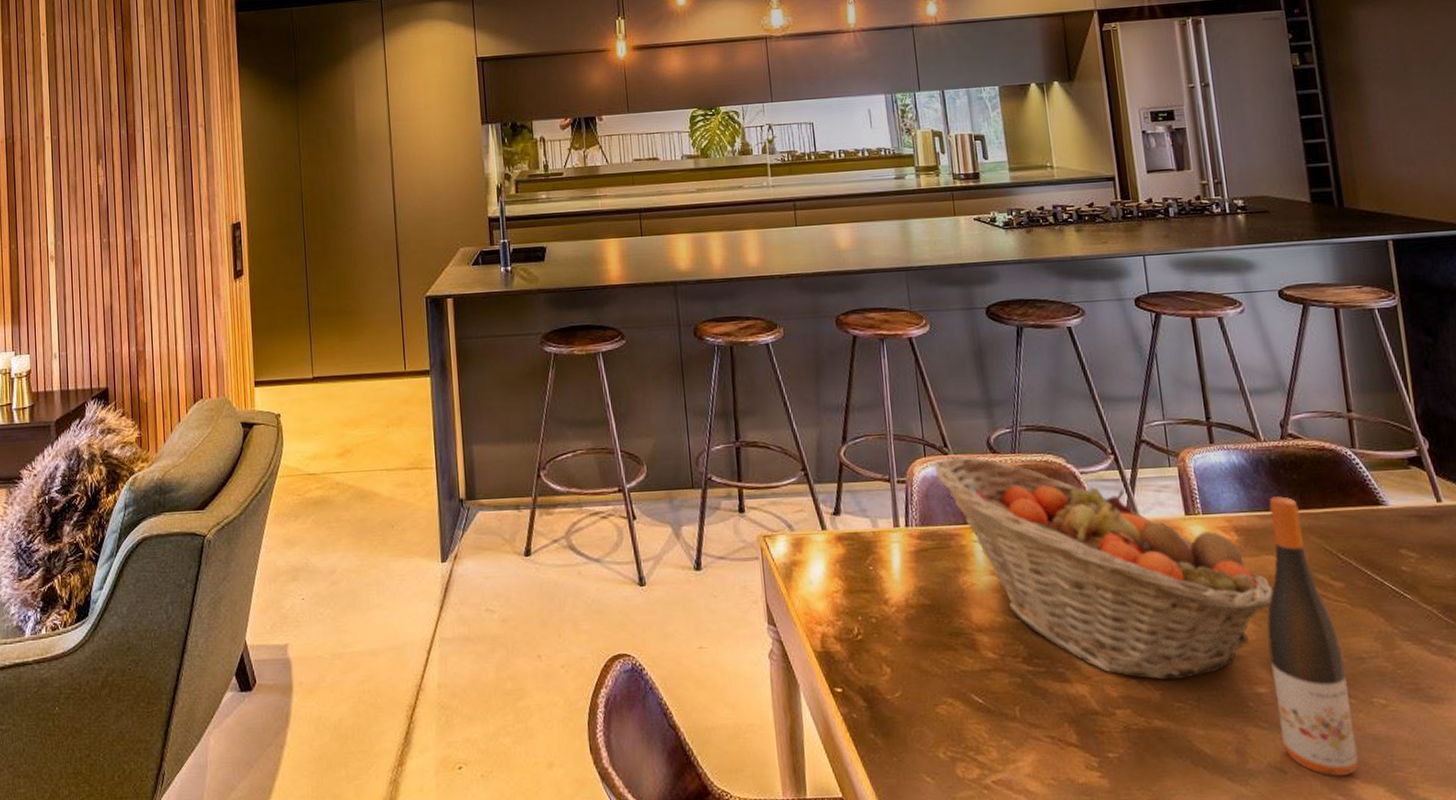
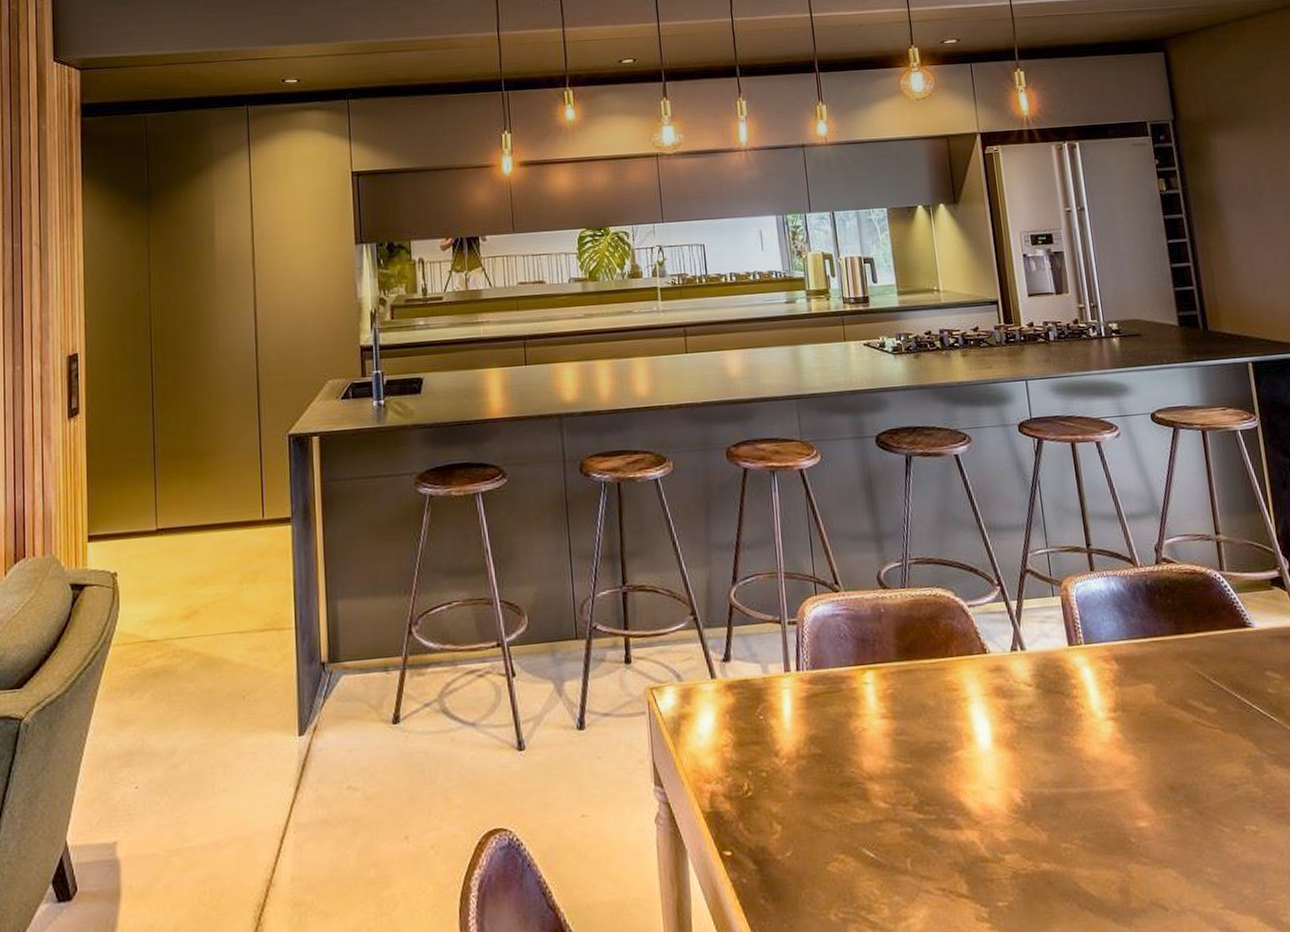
fruit basket: present [934,456,1274,680] -> none [825,593,1152,820]
wine bottle: present [1267,496,1359,778] -> none [1146,622,1234,911]

